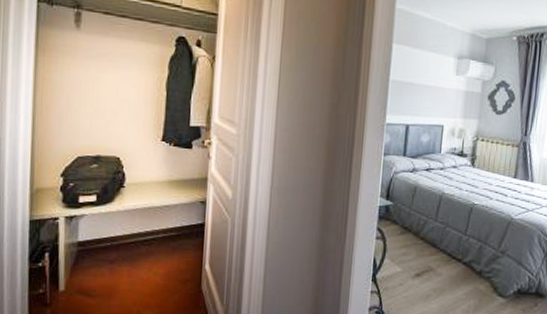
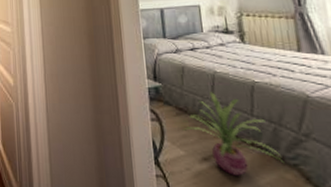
decorative plant: none [403,212,481,289] -> present [182,92,285,176]

